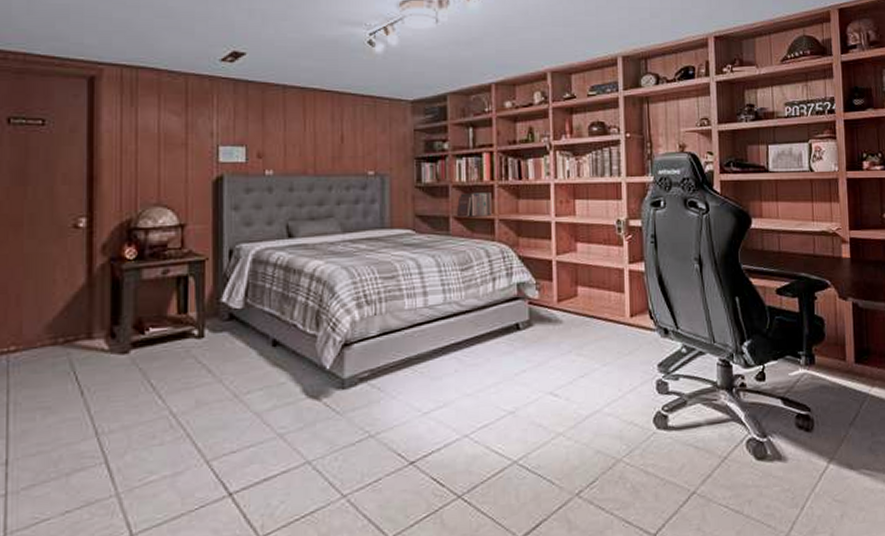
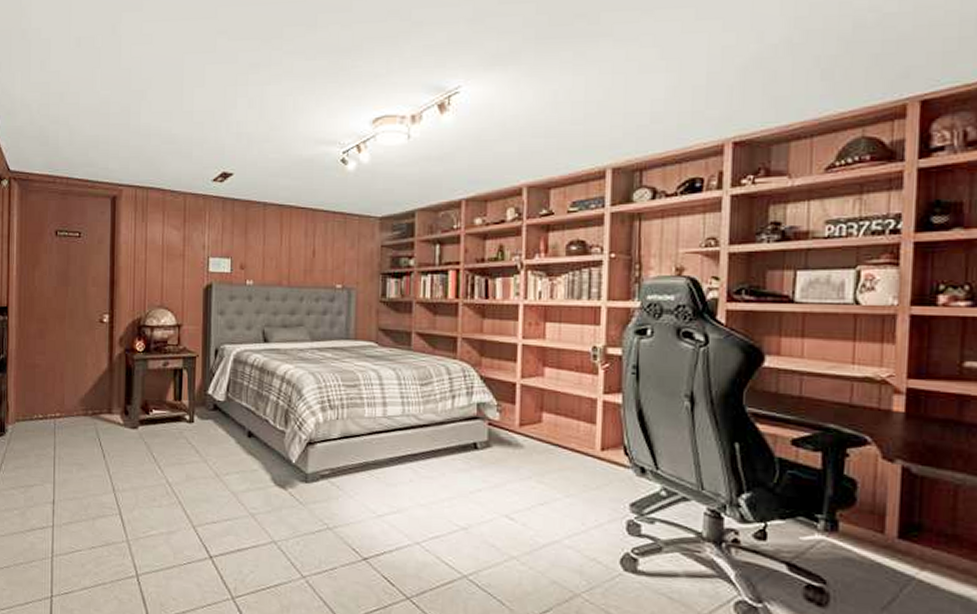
books: present [456,193,493,217] -> none [418,310,457,334]

